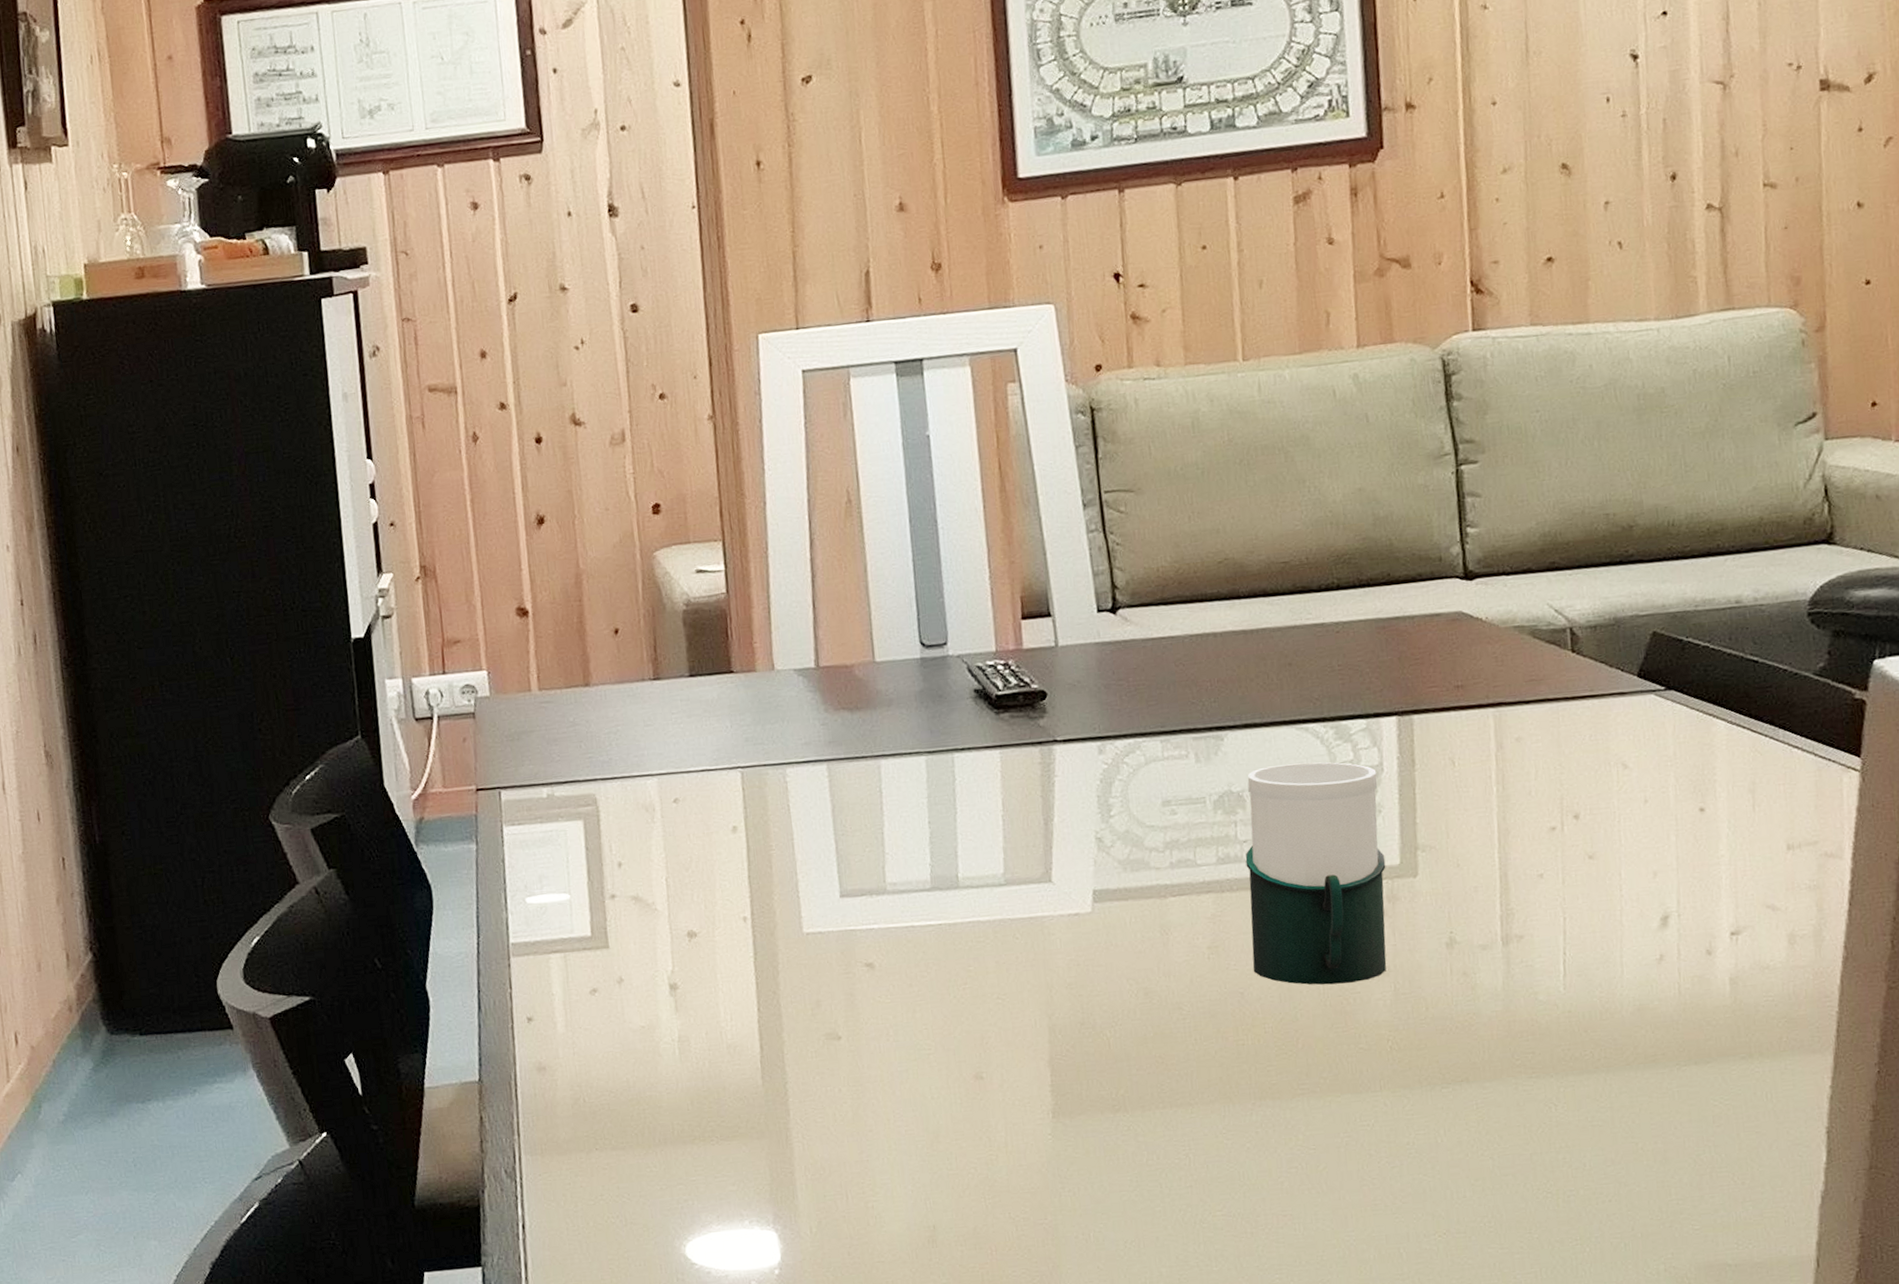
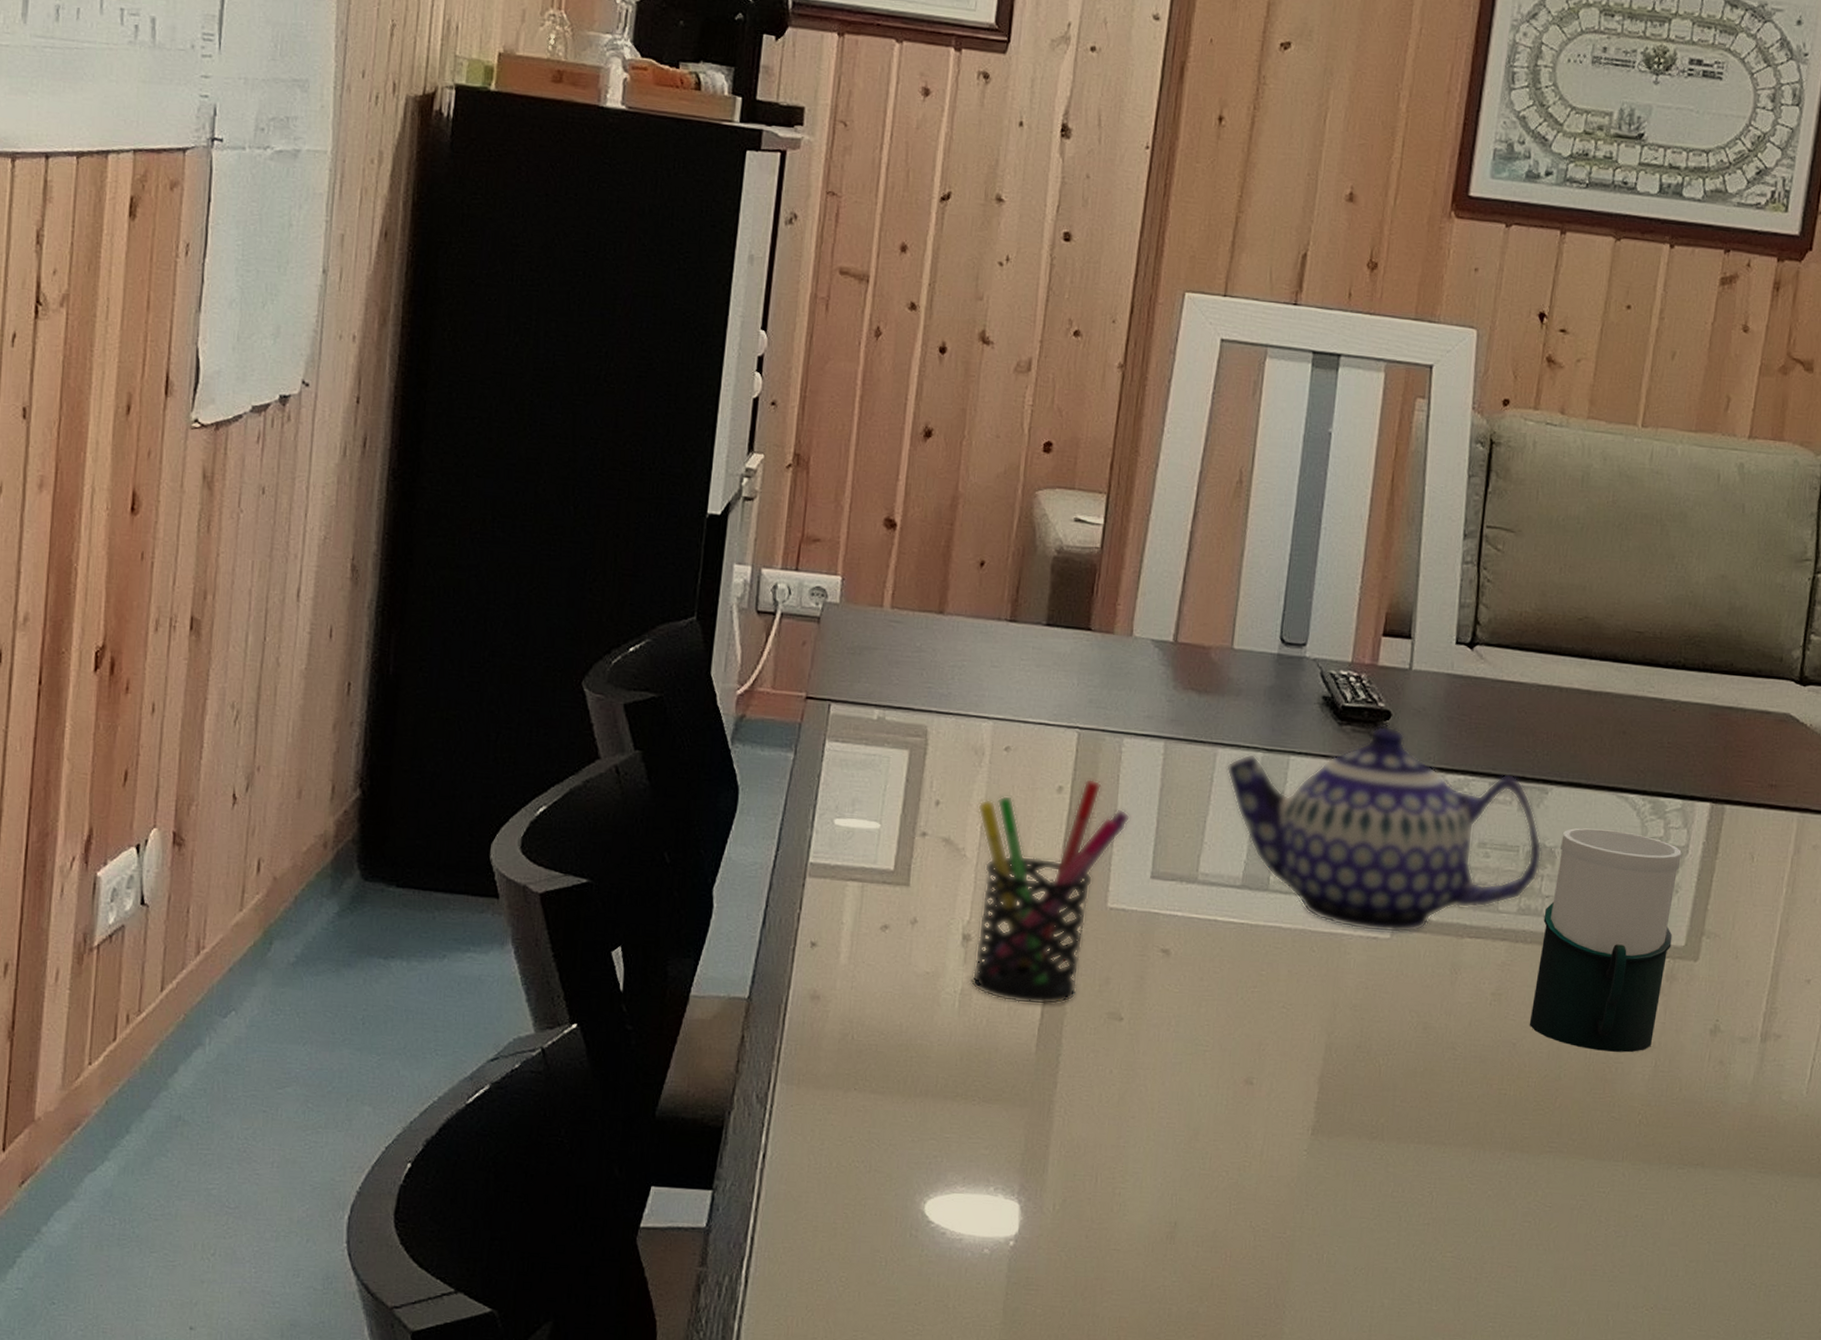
pen holder: none [659,813,809,1041] -> present [970,778,1131,1005]
teapot: none [893,705,1231,910] -> present [1226,726,1542,933]

